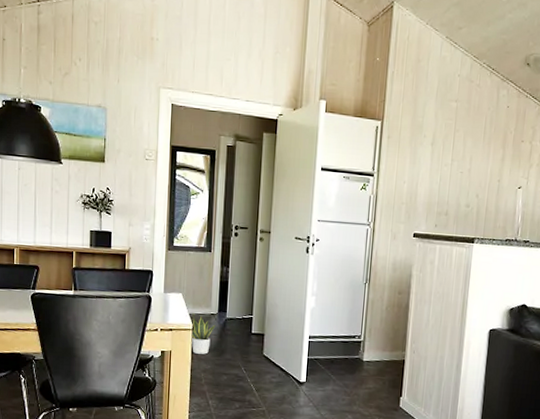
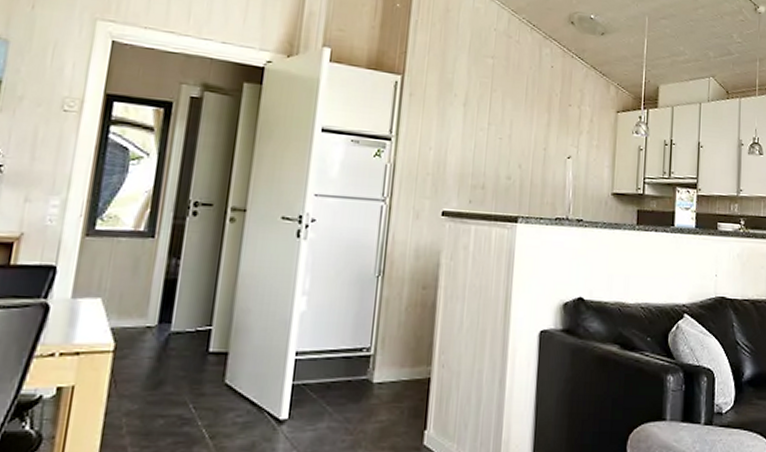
potted plant: present [190,315,216,355] -> none [109,329,153,390]

